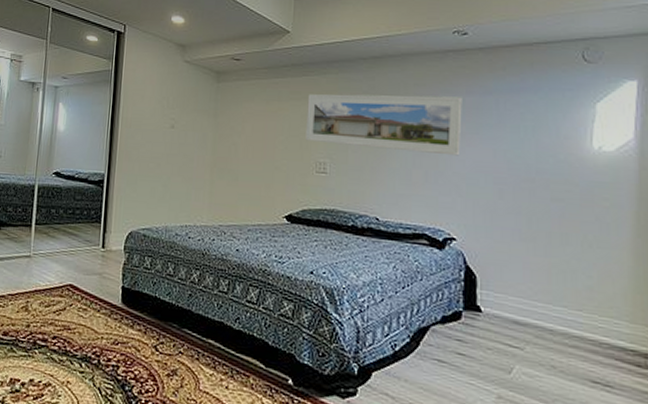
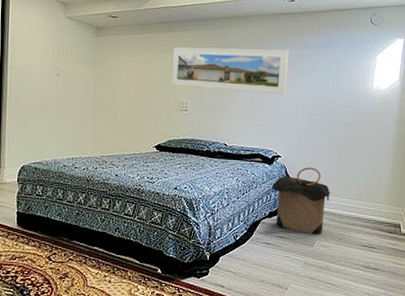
laundry hamper: none [445,256,534,358] -> present [272,167,330,235]

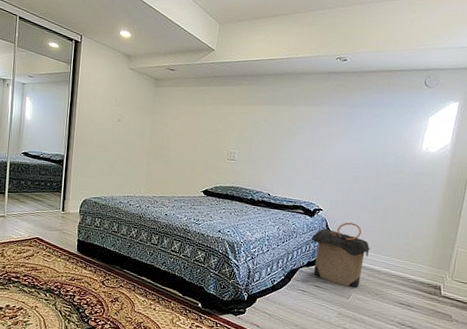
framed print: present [171,47,289,95] -> none [221,100,338,151]

